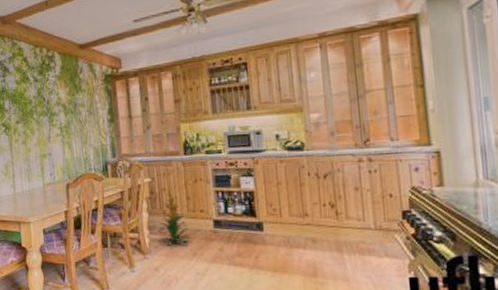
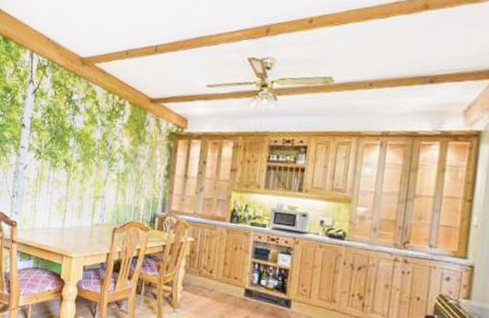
indoor plant: present [158,191,192,247] -> none [190,254,222,308]

